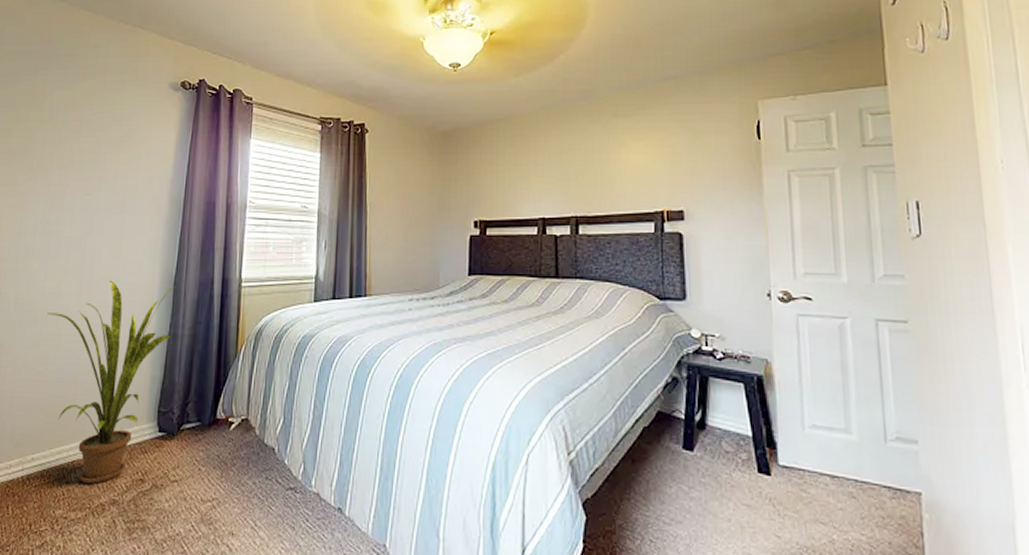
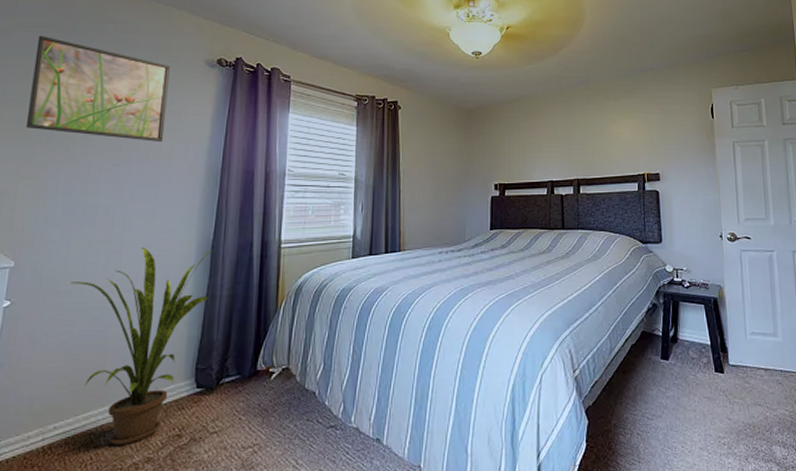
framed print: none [10,63,137,170] -> present [25,35,170,142]

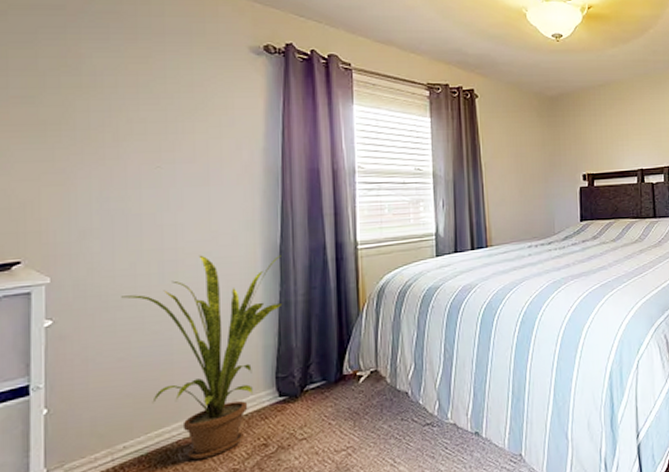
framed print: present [25,35,170,142] -> none [39,19,210,140]

